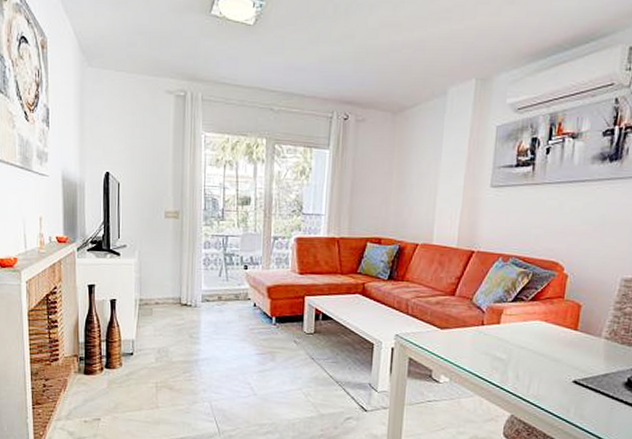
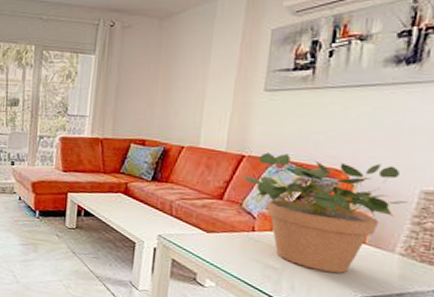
potted plant: none [473,247,614,360] -> present [243,152,411,274]

